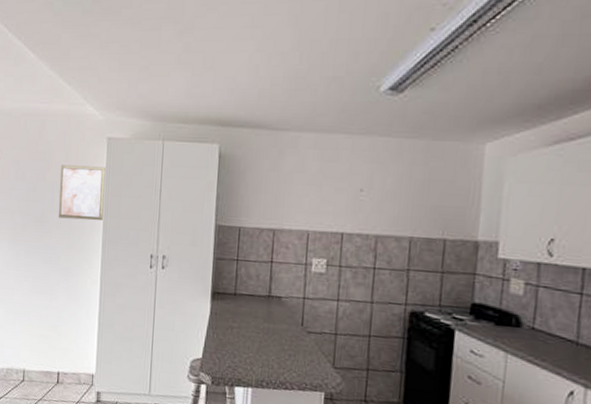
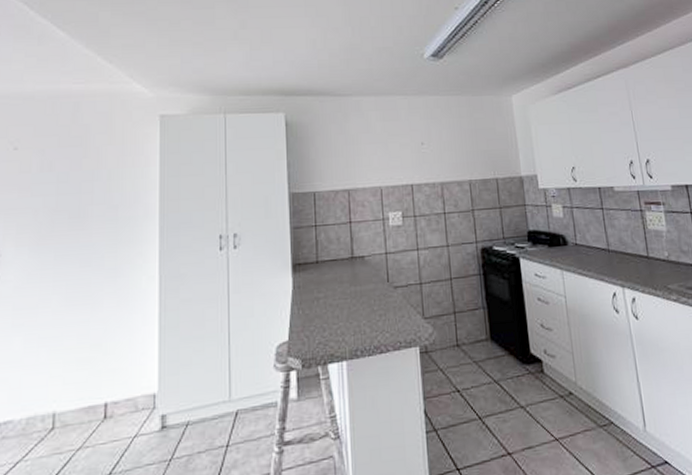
wall art: present [58,165,106,221] -> none [100,146,159,210]

